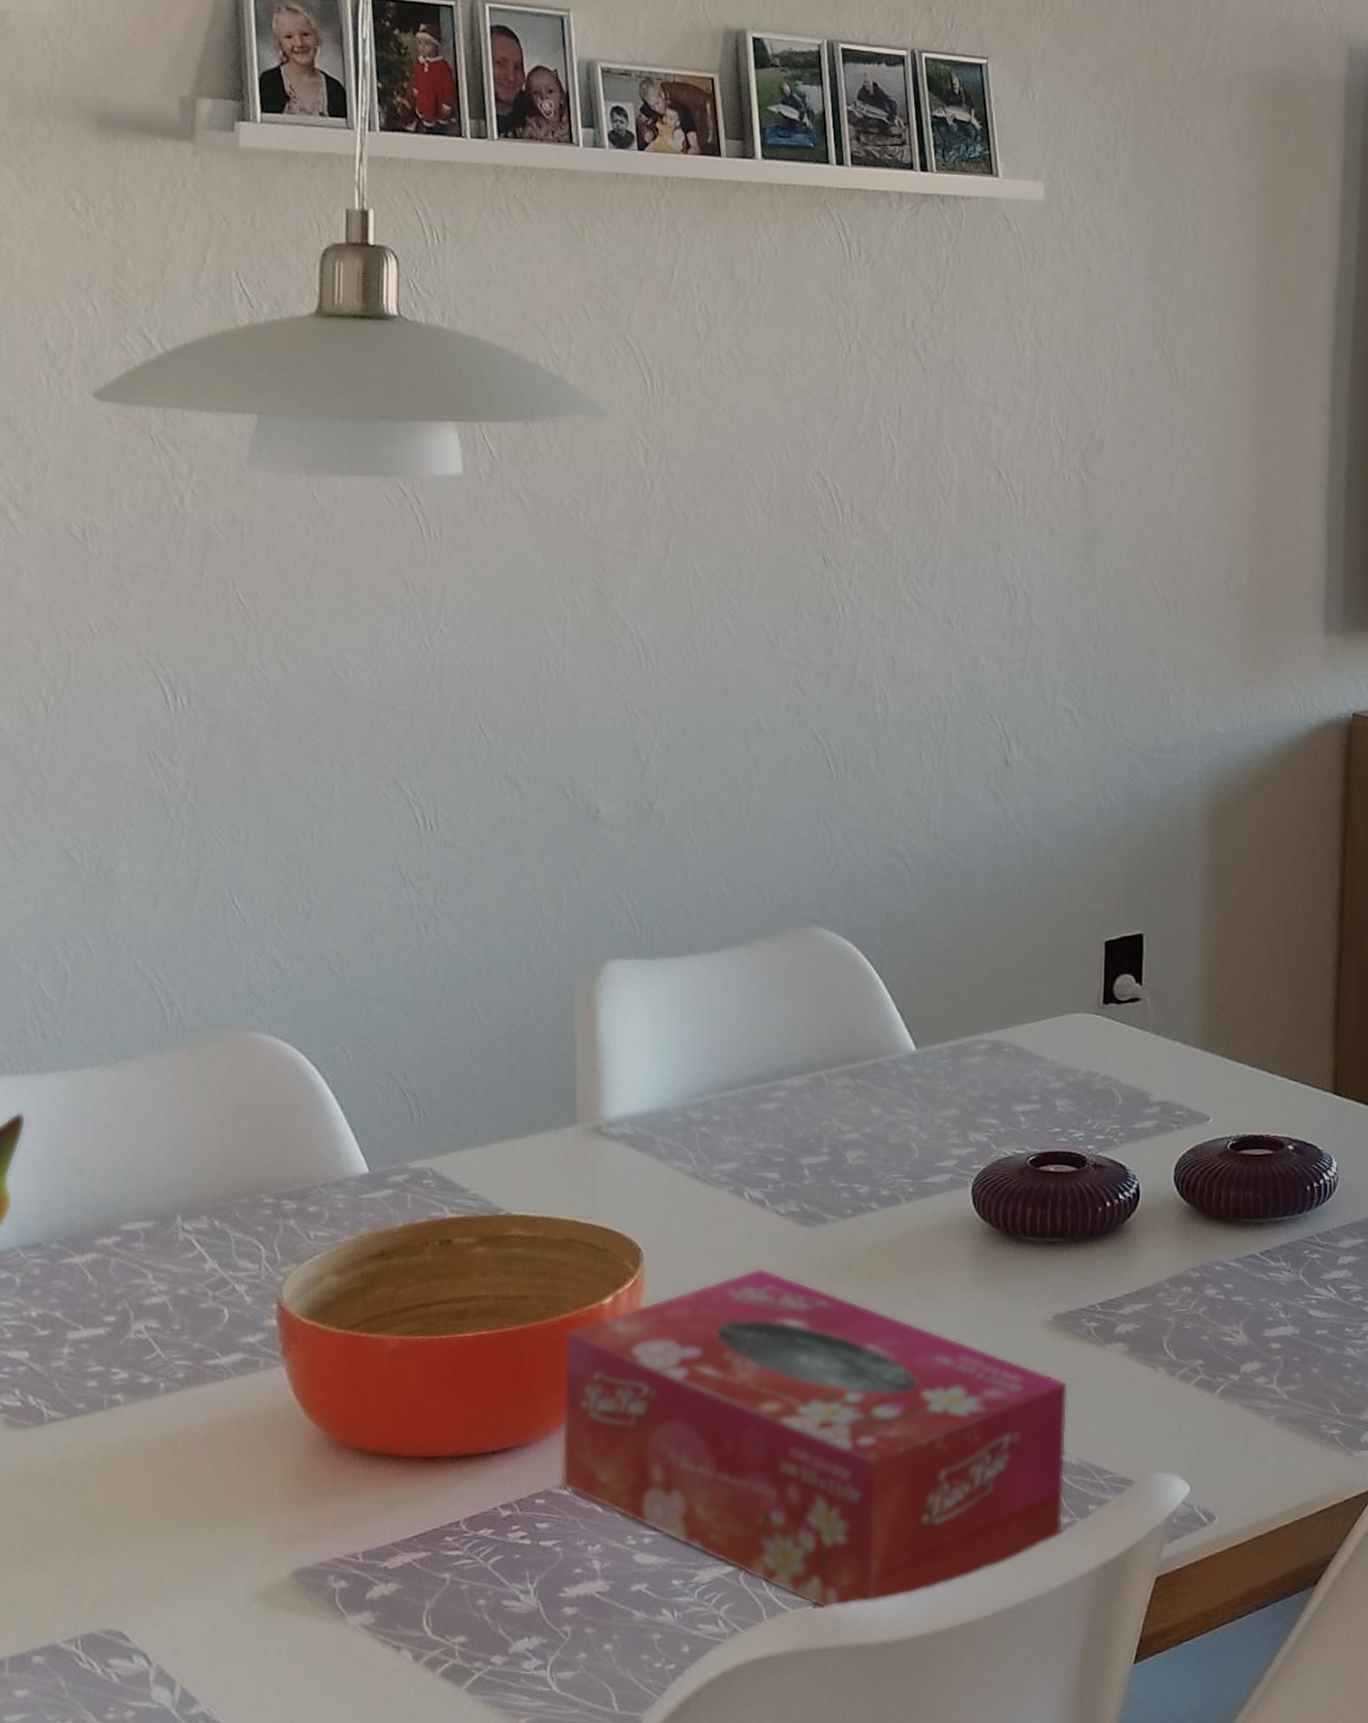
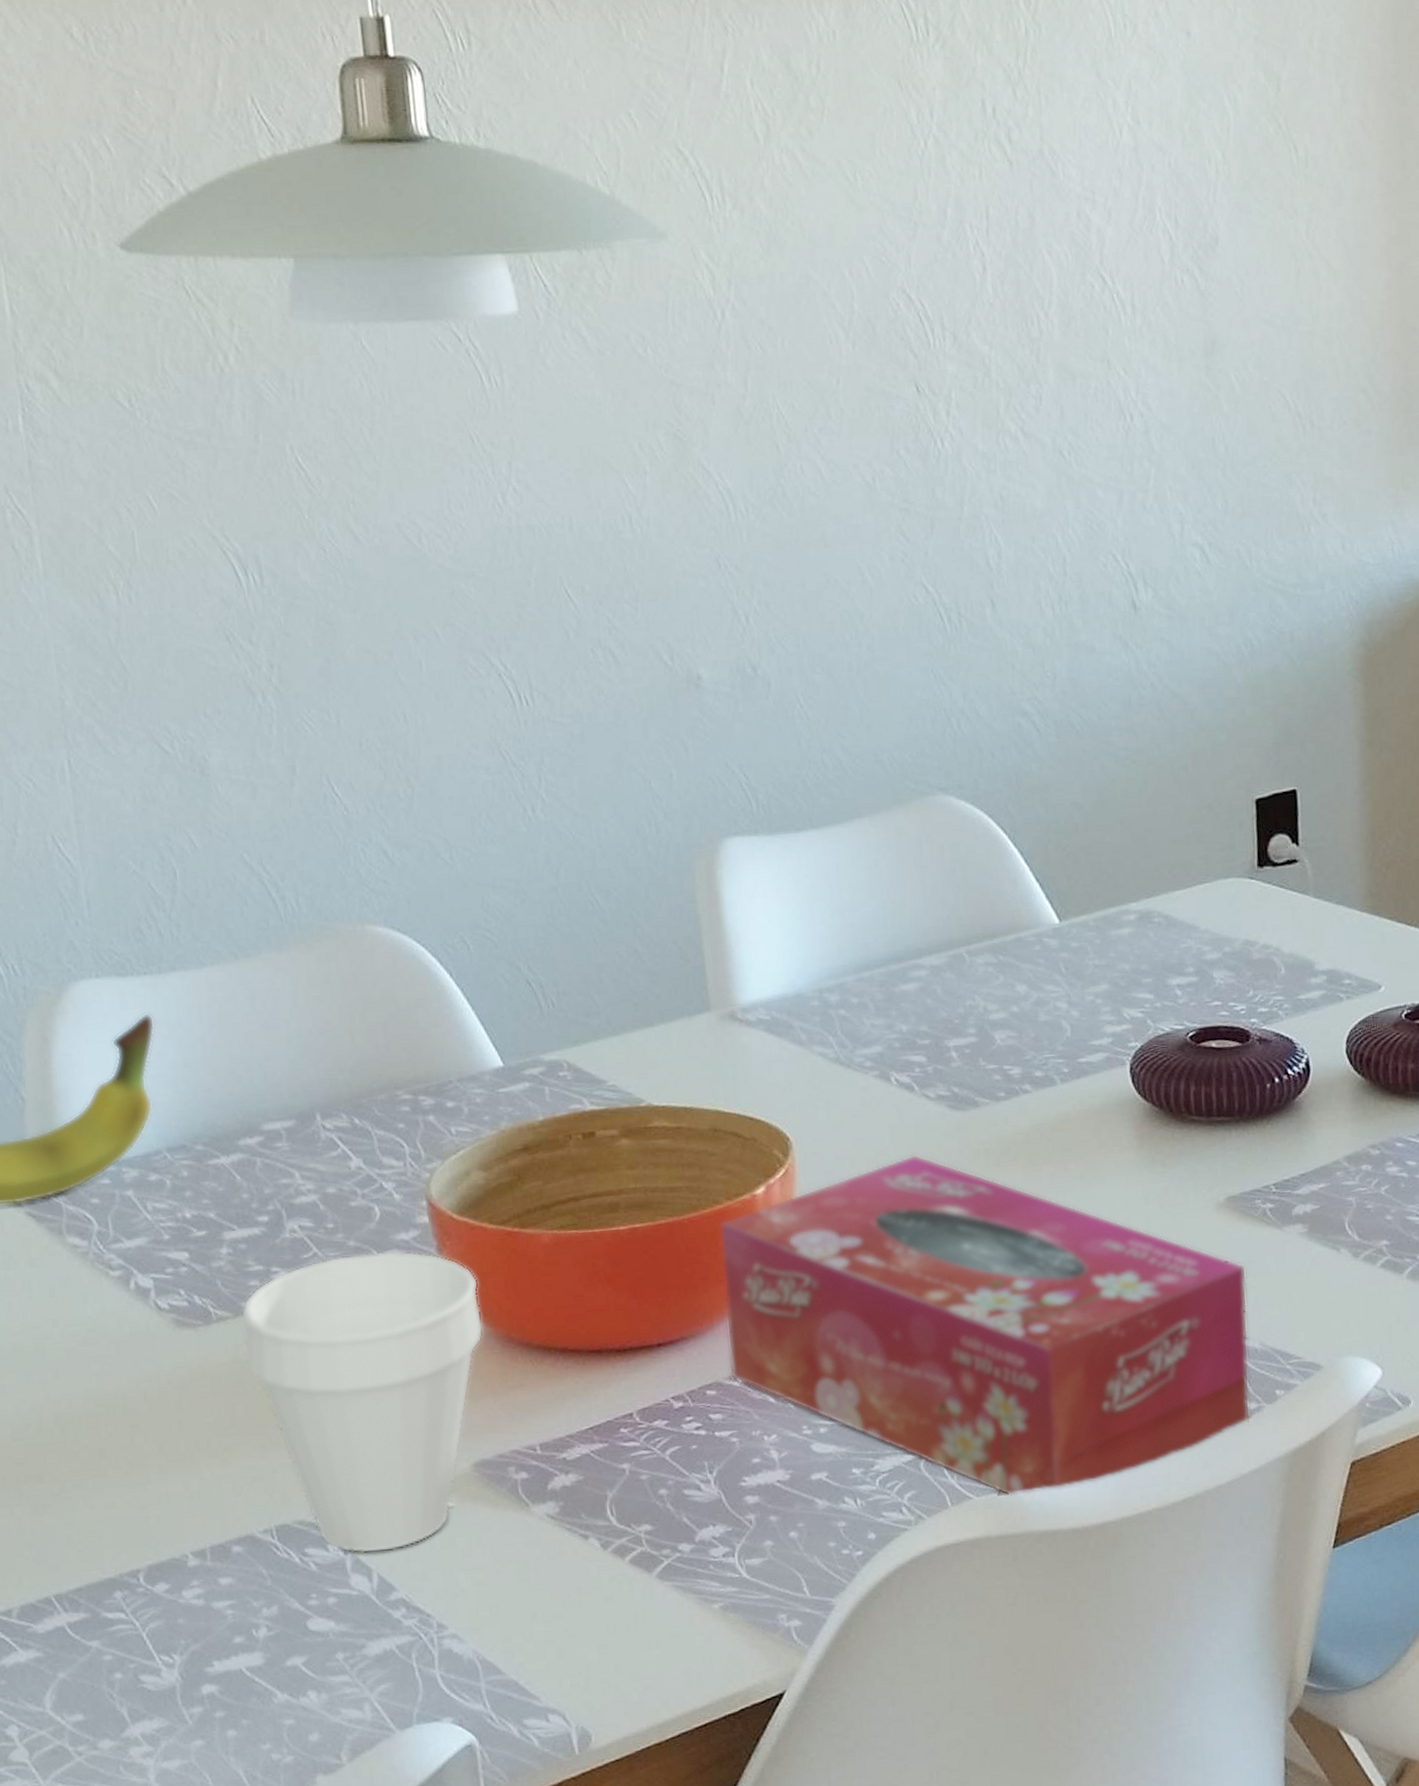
cup: none [73,1354,320,1665] -> present [240,1251,484,1554]

